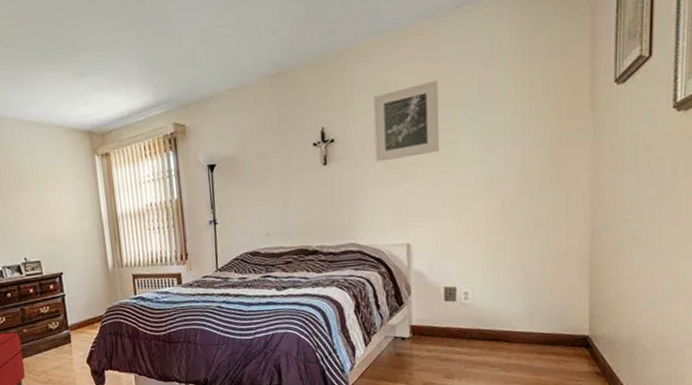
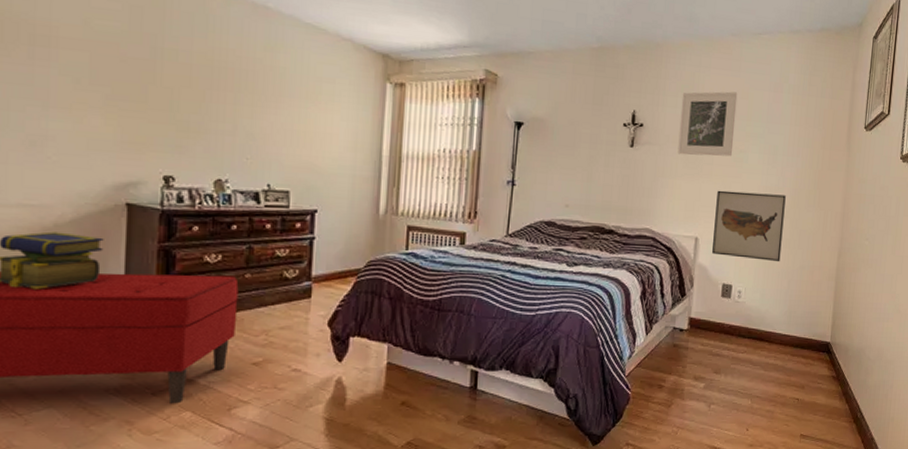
wall art: none [426,181,513,259] -> present [712,190,786,262]

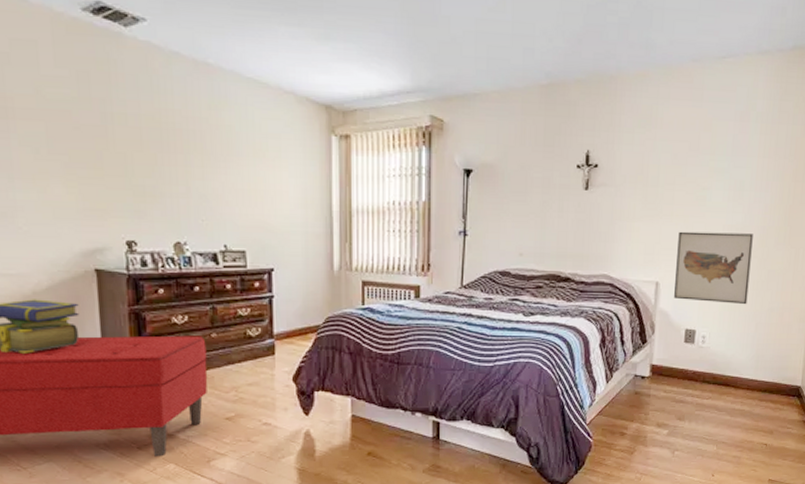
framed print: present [677,91,738,157] -> none [635,124,700,196]

